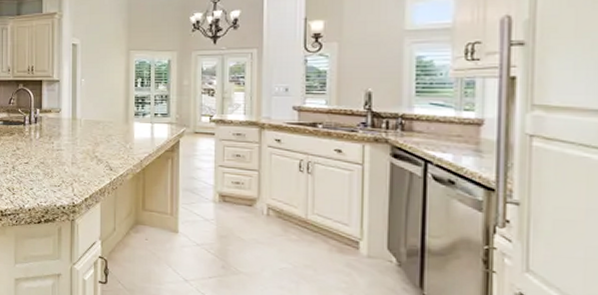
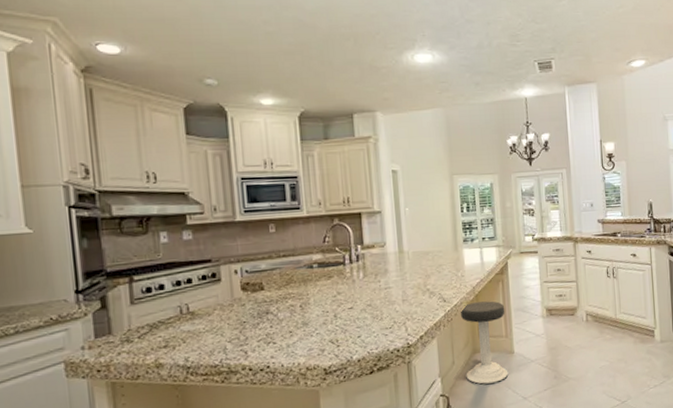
stool: none [126,175,172,258] -> present [461,301,509,384]

